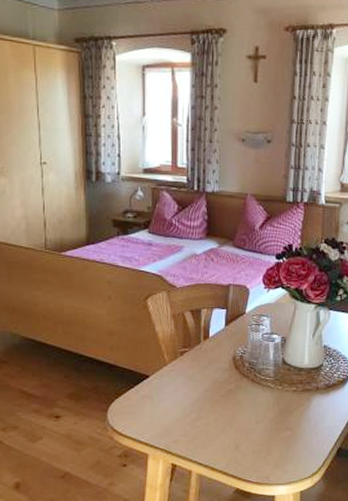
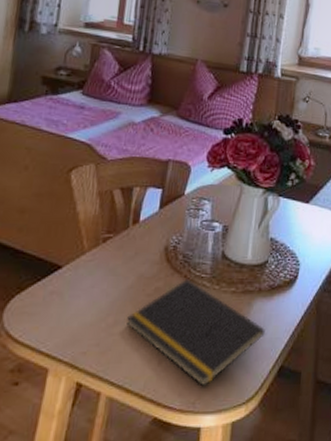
notepad: none [207,382,325,465] -> present [126,279,266,387]

